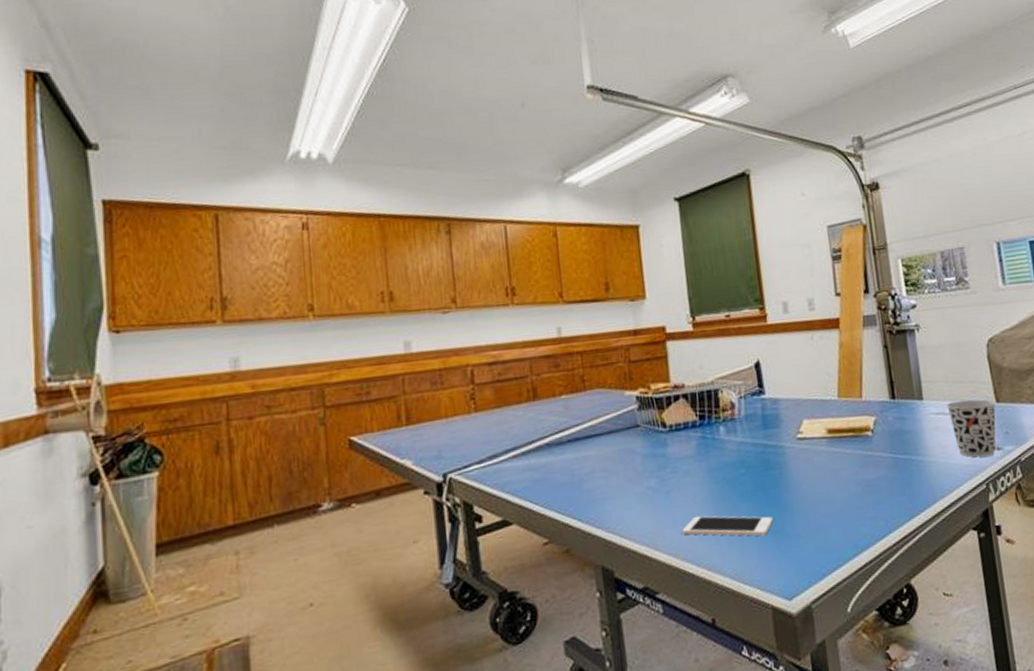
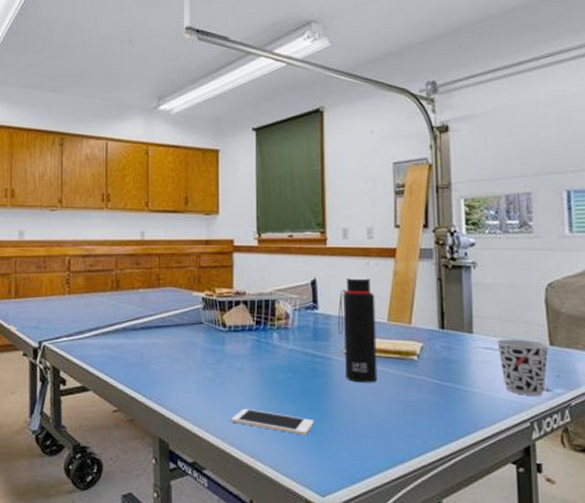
water bottle: none [786,353,834,469] -> present [337,277,378,383]

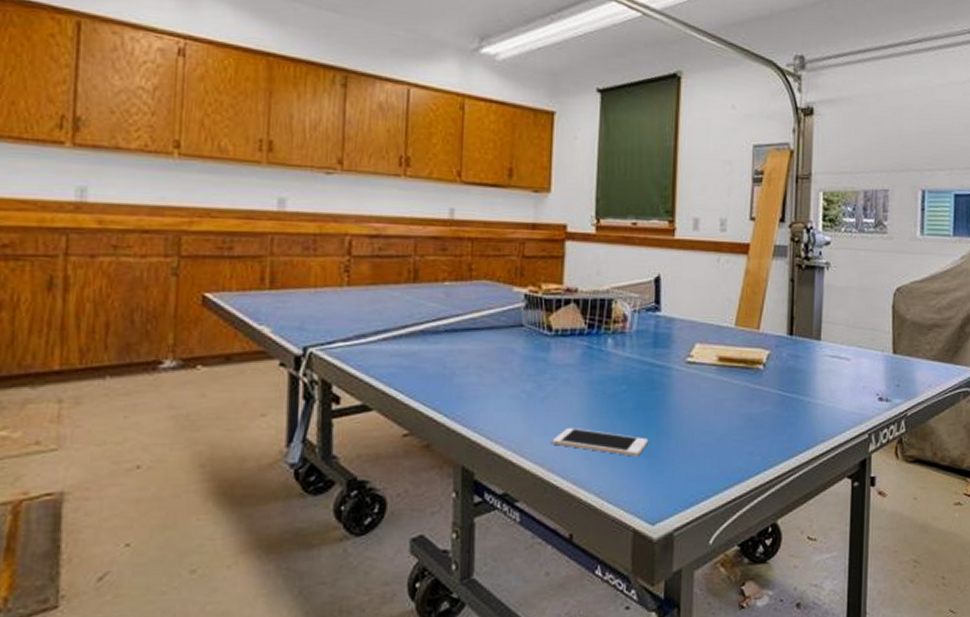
water bottle: present [337,277,378,383] -> none [681,275,724,395]
cup: present [497,339,549,395] -> none [843,346,892,406]

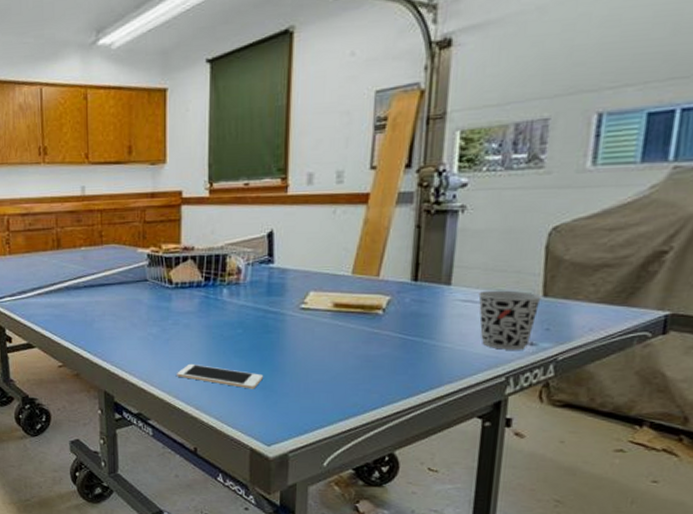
cup: none [843,346,892,406] -> present [478,290,542,350]

